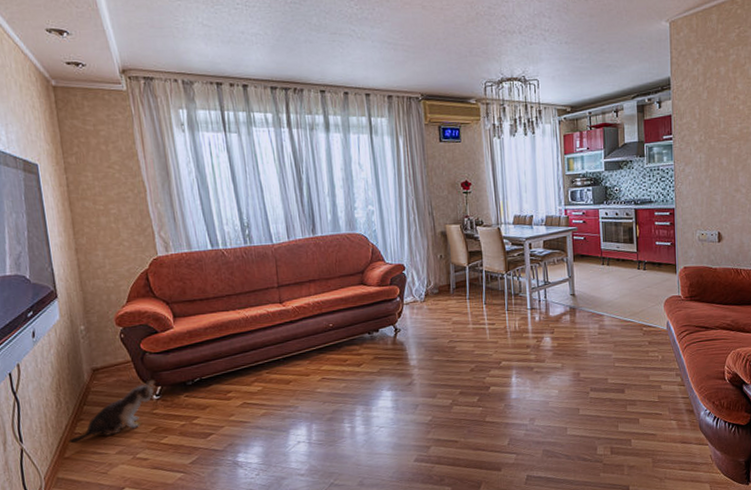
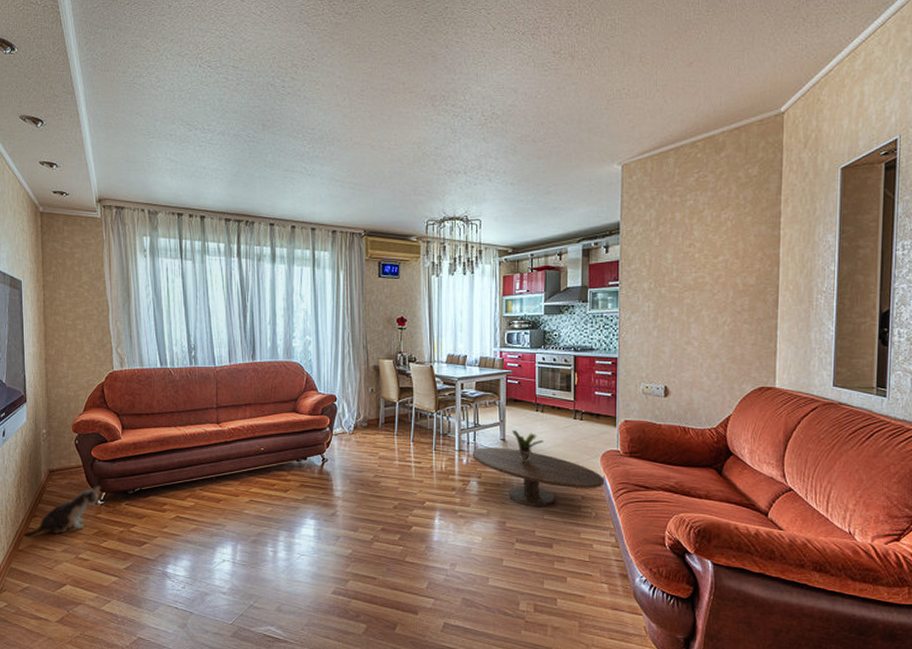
coffee table: none [543,302,669,356] -> present [472,447,605,507]
potted plant: none [580,285,611,314] -> present [511,430,544,461]

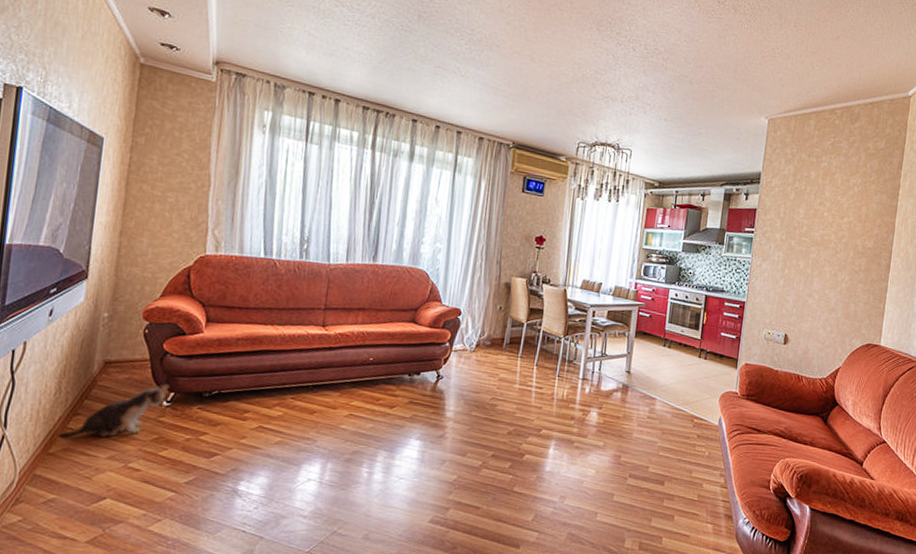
coffee table: present [472,447,605,507] -> none [595,378,721,443]
potted plant: present [511,430,544,461] -> none [637,363,668,396]

